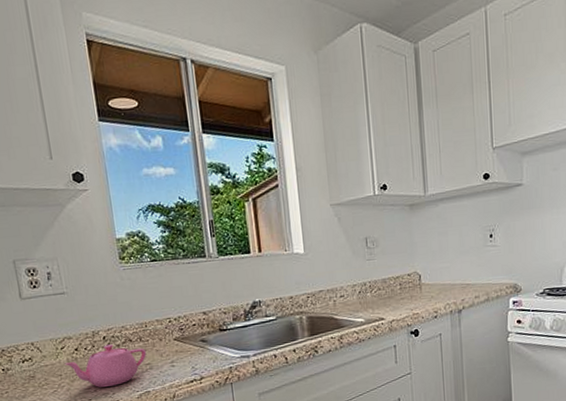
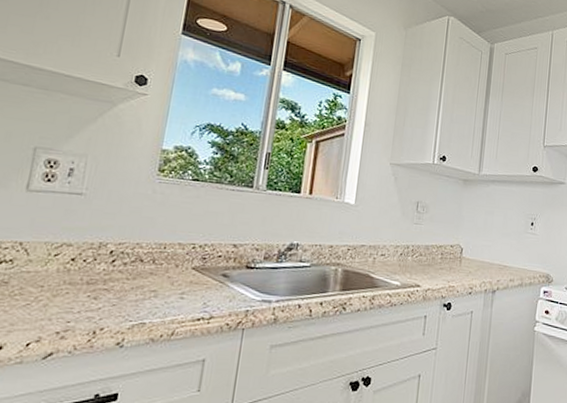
teapot: present [64,344,147,387] -> none [52,260,157,310]

